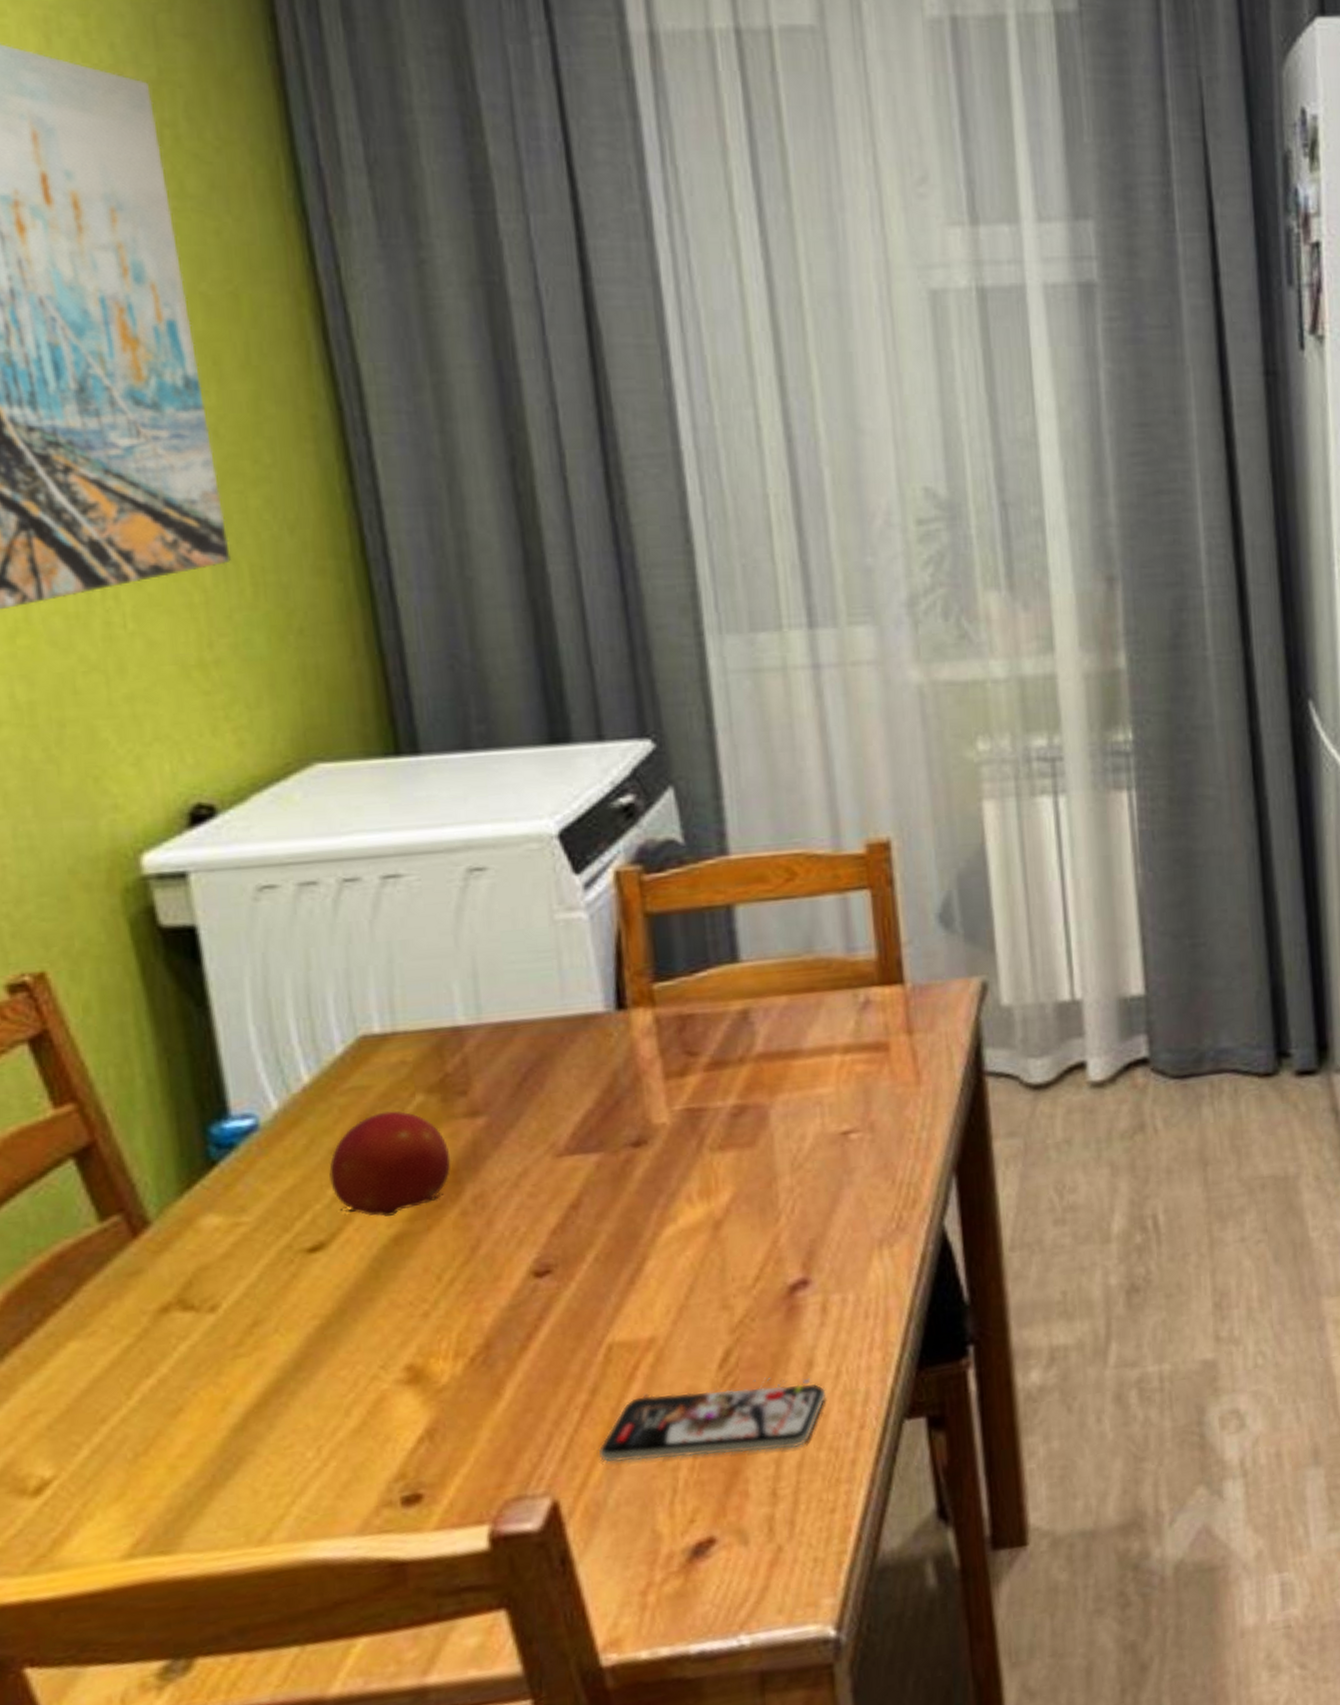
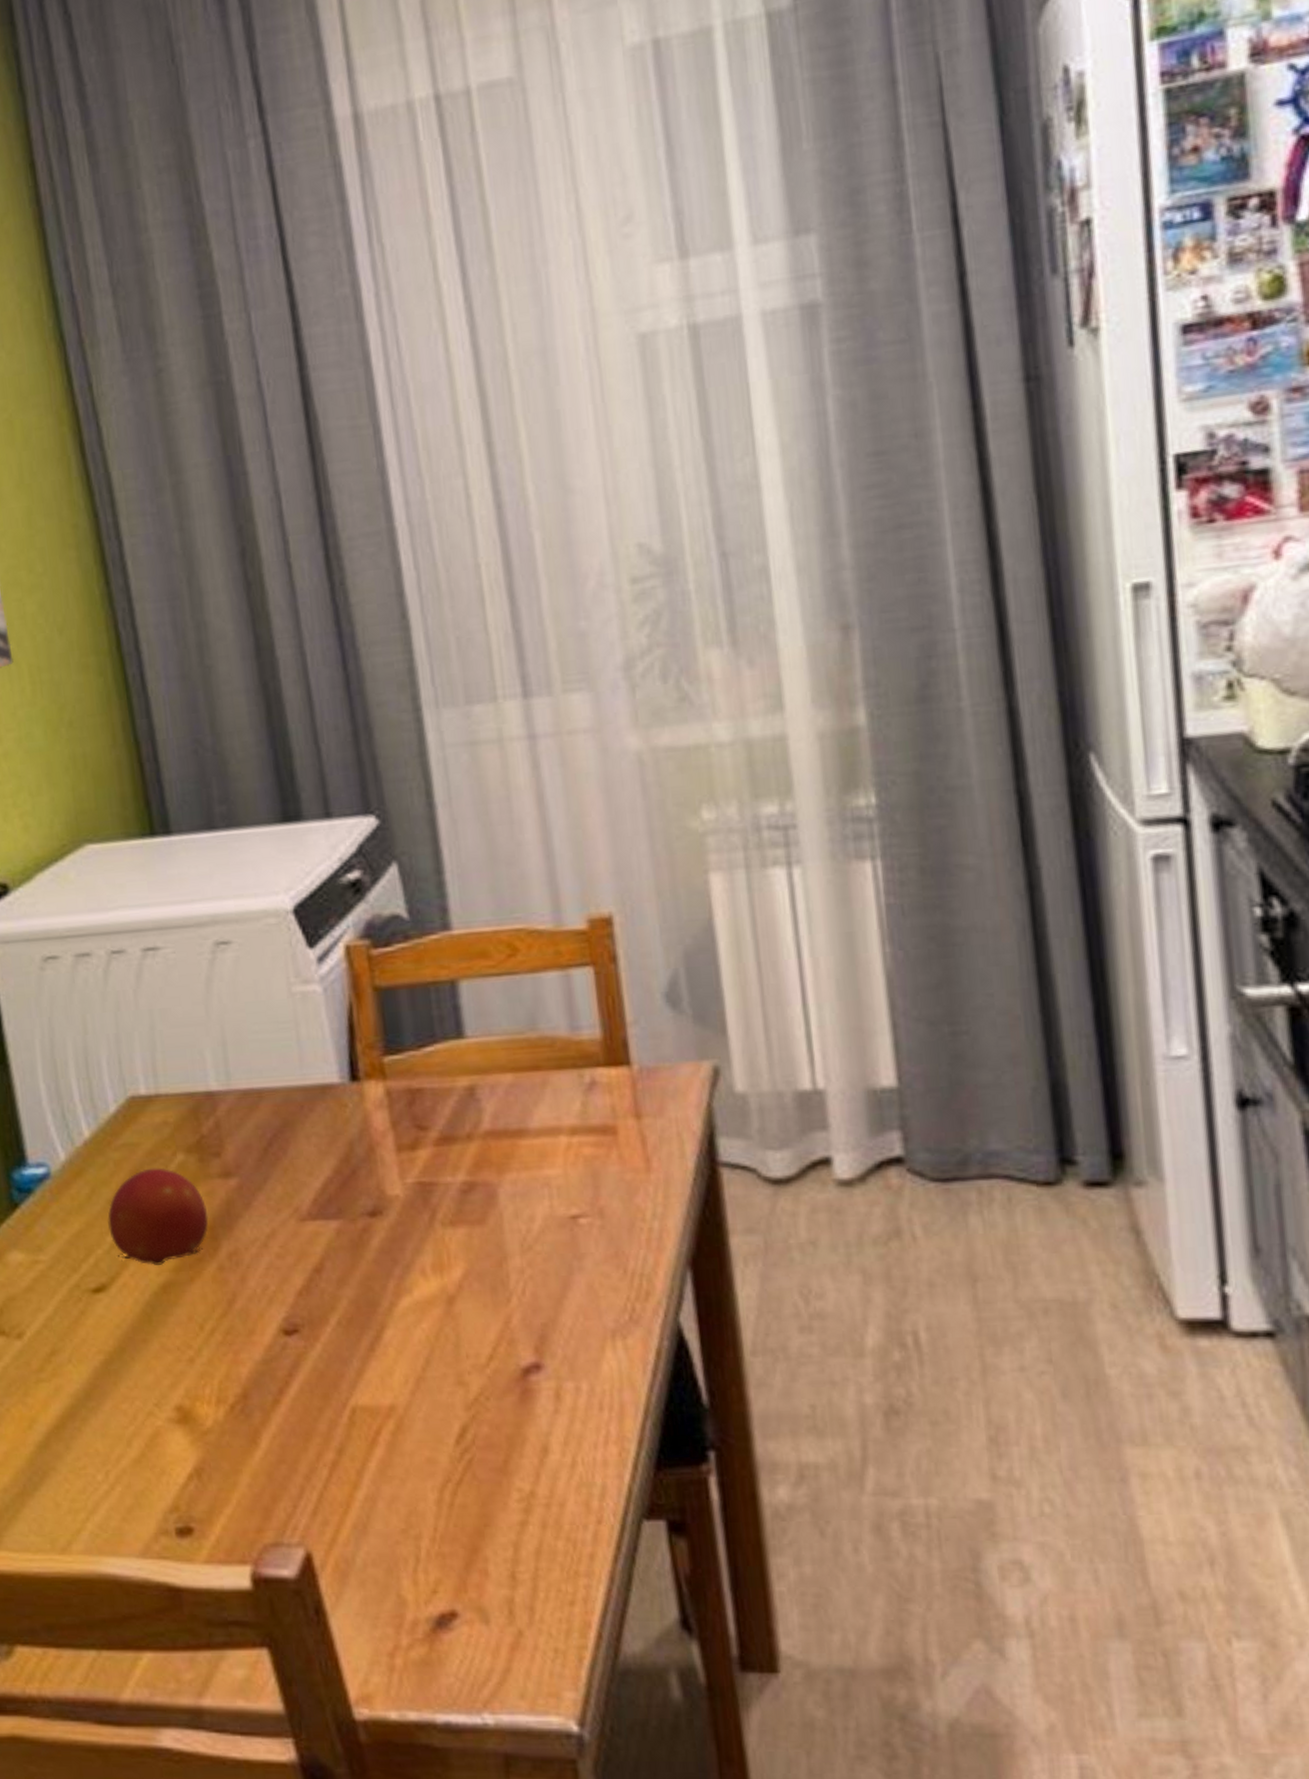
smartphone: present [598,1377,827,1463] -> none [345,1458,563,1534]

